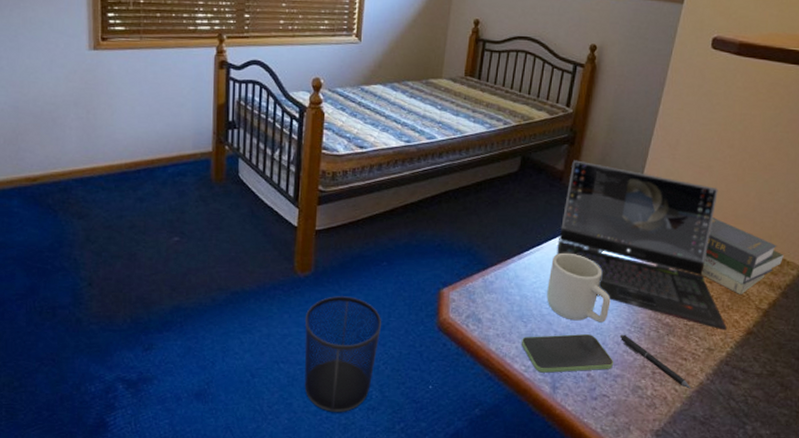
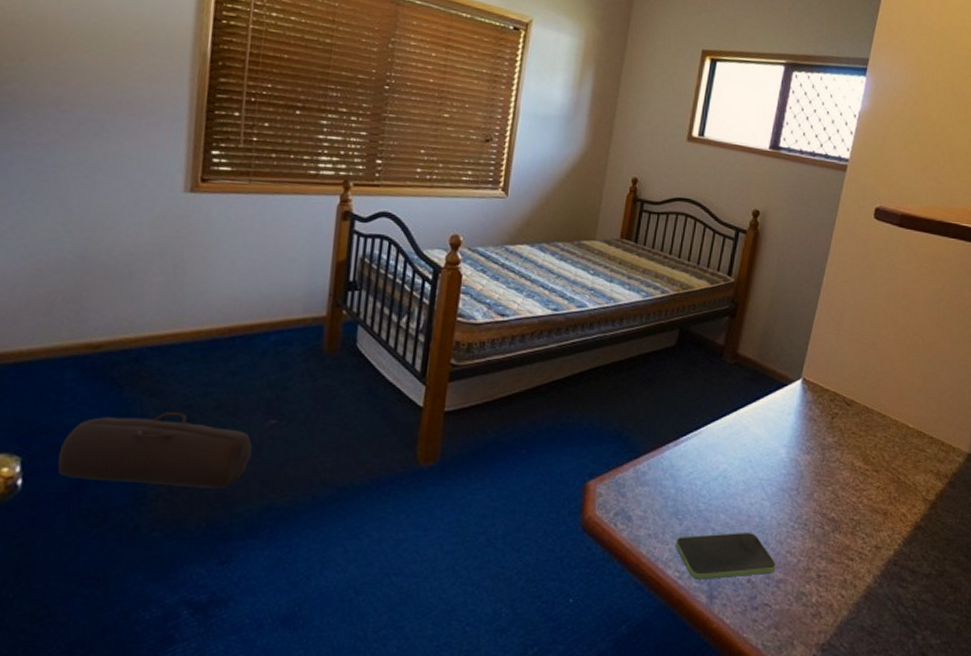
duffel bag: none [14,231,161,292] -> present [57,412,252,489]
waste bin: present [304,296,381,413] -> none [420,491,517,637]
mug: present [547,252,611,323] -> none [704,438,773,519]
laptop computer: present [557,160,727,331] -> none [716,334,894,525]
pen: present [619,334,692,389] -> none [782,532,860,594]
books: present [701,217,784,294] -> none [867,399,949,484]

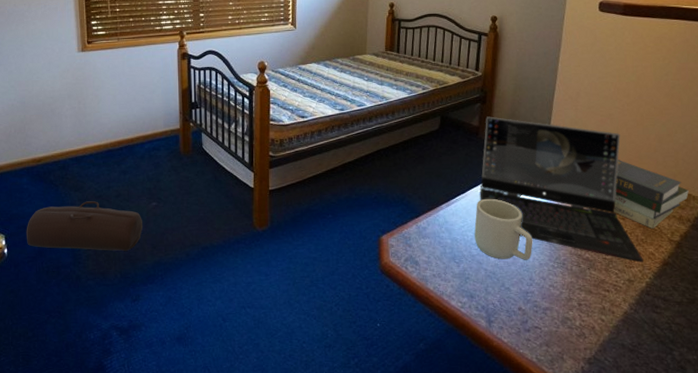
phone: present [675,533,777,579] -> none [455,271,542,308]
mug: none [704,438,773,519] -> present [474,198,533,260]
laptop computer: none [716,334,894,525] -> present [479,116,643,263]
books: none [867,399,949,484] -> present [614,160,689,229]

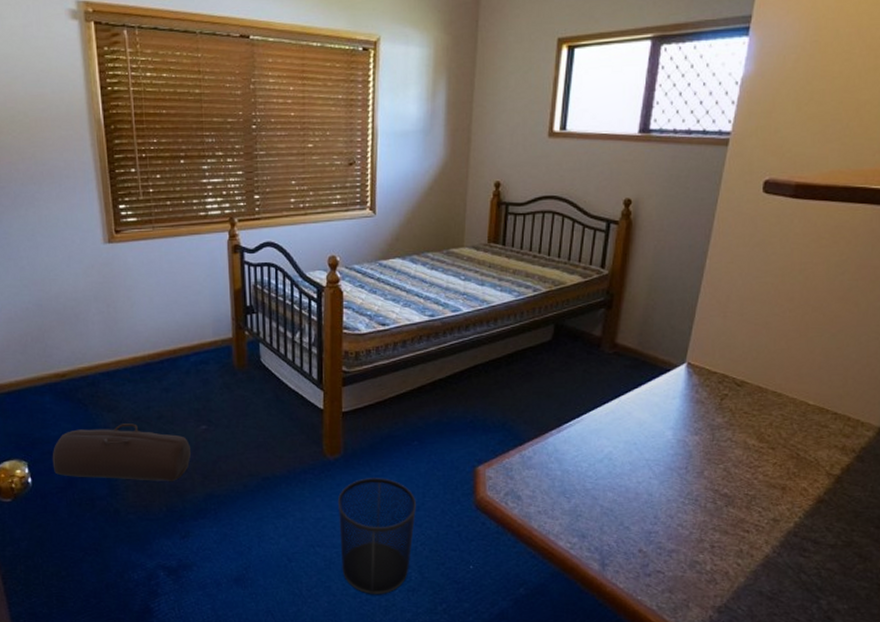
waste bin: none [265,246,331,351] -> present [337,478,416,595]
mug: present [474,198,533,260] -> none [590,423,661,496]
laptop computer: present [479,116,643,263] -> none [599,324,794,500]
books: present [614,160,689,229] -> none [762,378,857,460]

